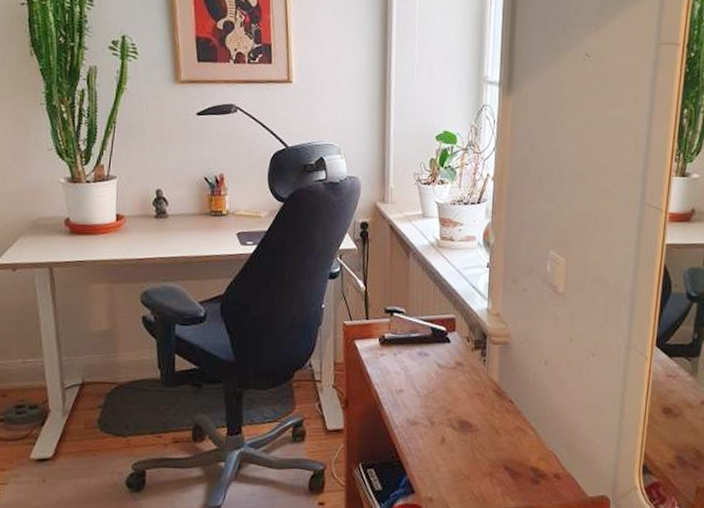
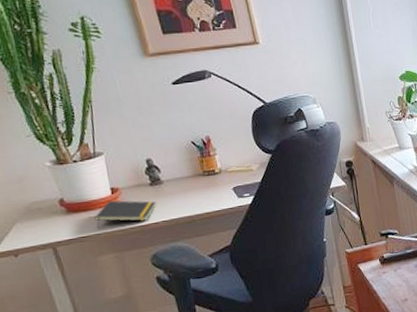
notepad: none [95,227,157,255] -> present [94,200,157,229]

